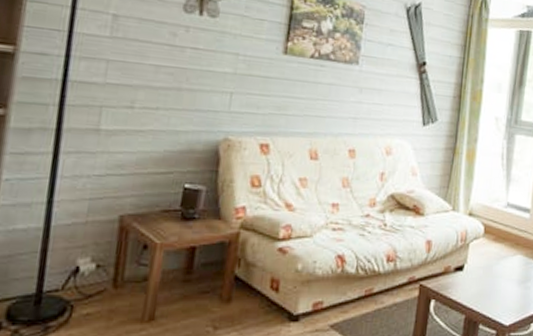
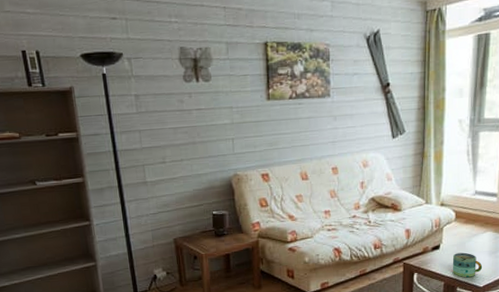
mug: none [475,278,510,312] -> present [452,252,483,278]

